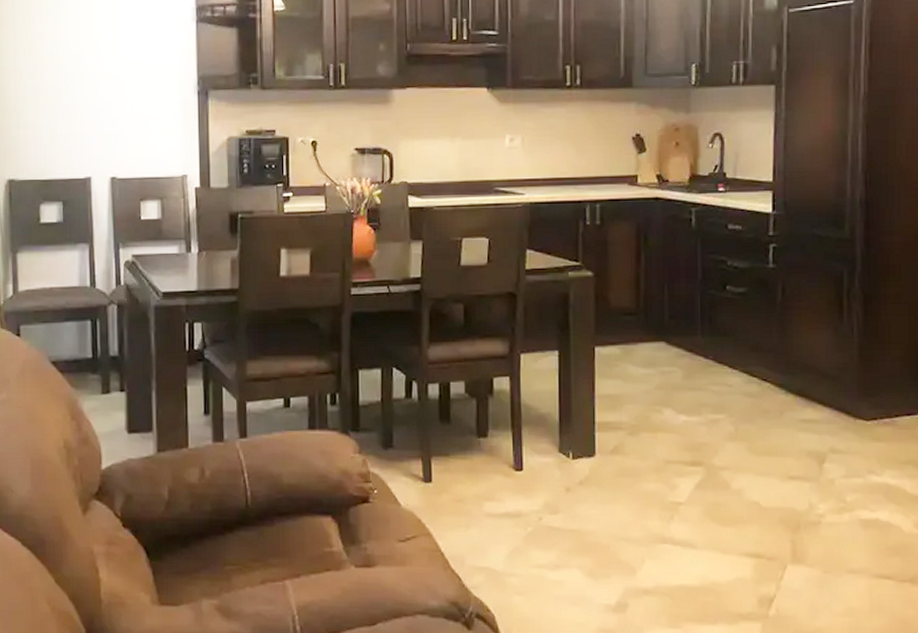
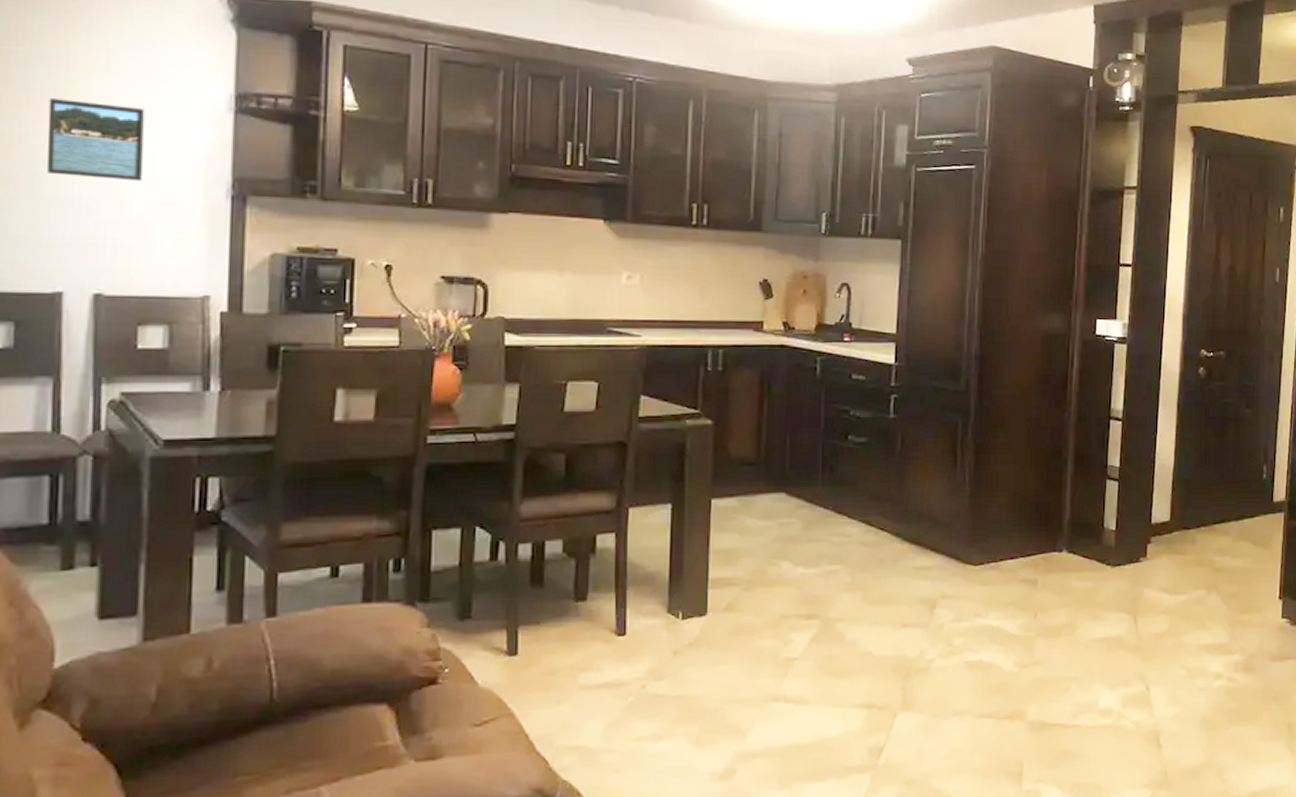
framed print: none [74,25,136,86] -> present [47,98,144,182]

